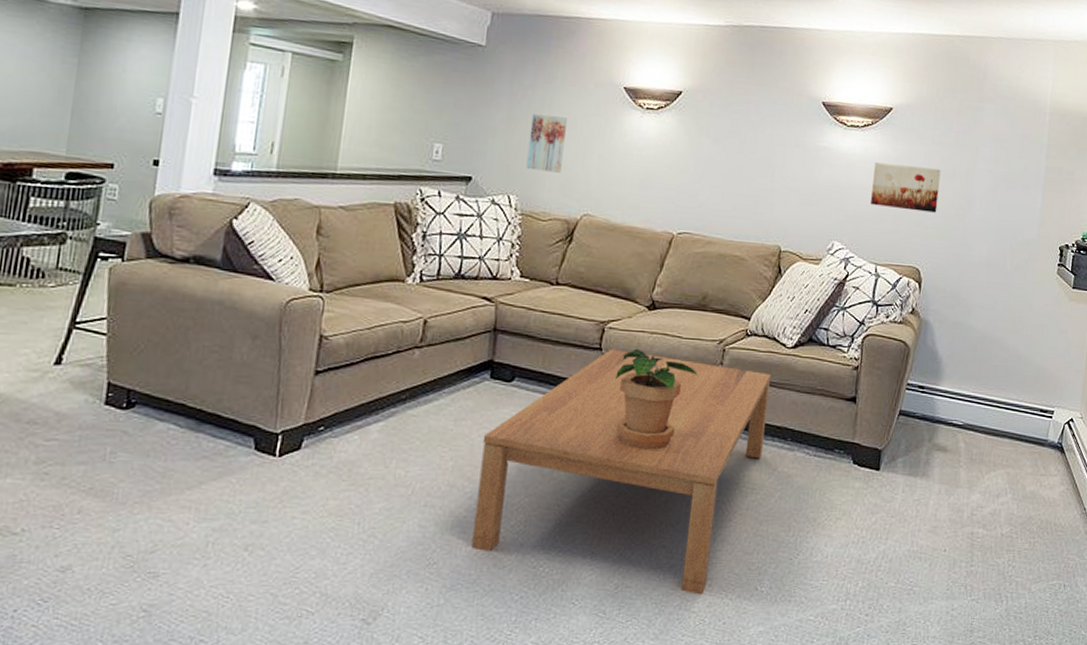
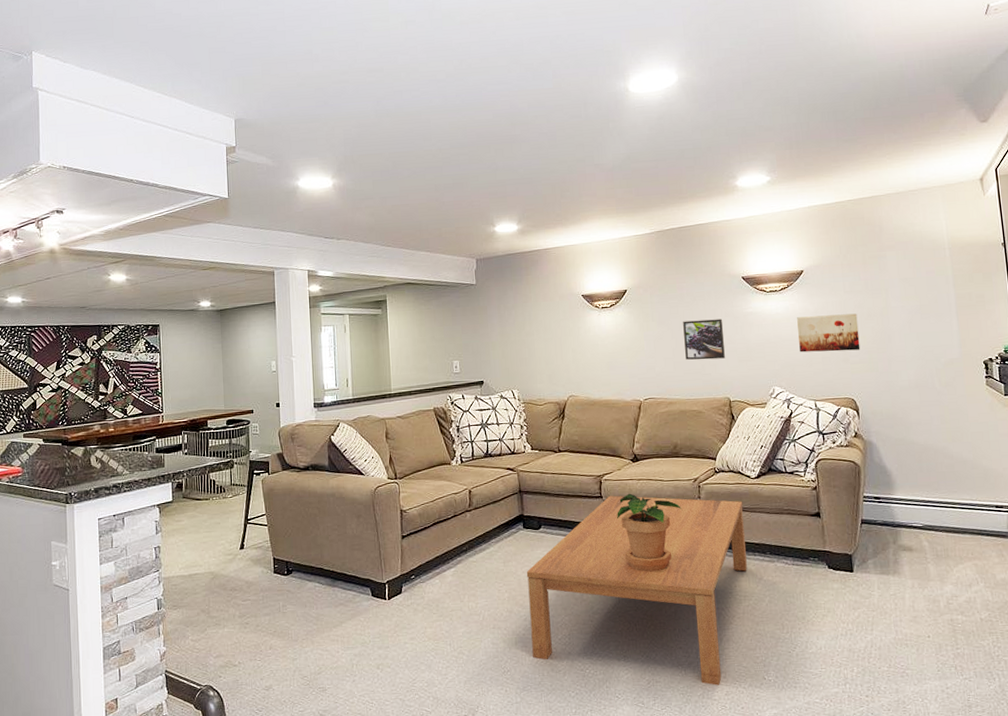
wall art: present [526,114,567,173] -> none [518,326,547,369]
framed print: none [738,143,790,198] -> present [683,319,725,360]

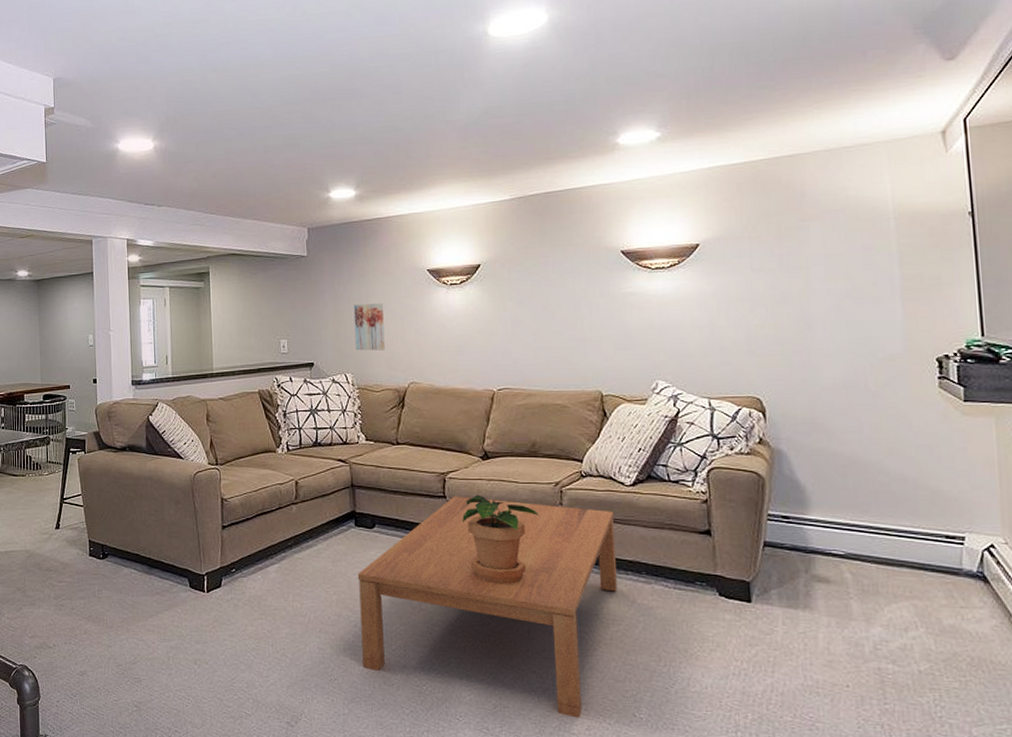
wall art: none [518,326,547,369] -> present [353,303,385,351]
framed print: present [683,319,725,360] -> none [547,299,597,347]
wall art: present [797,313,861,353] -> none [689,296,770,342]

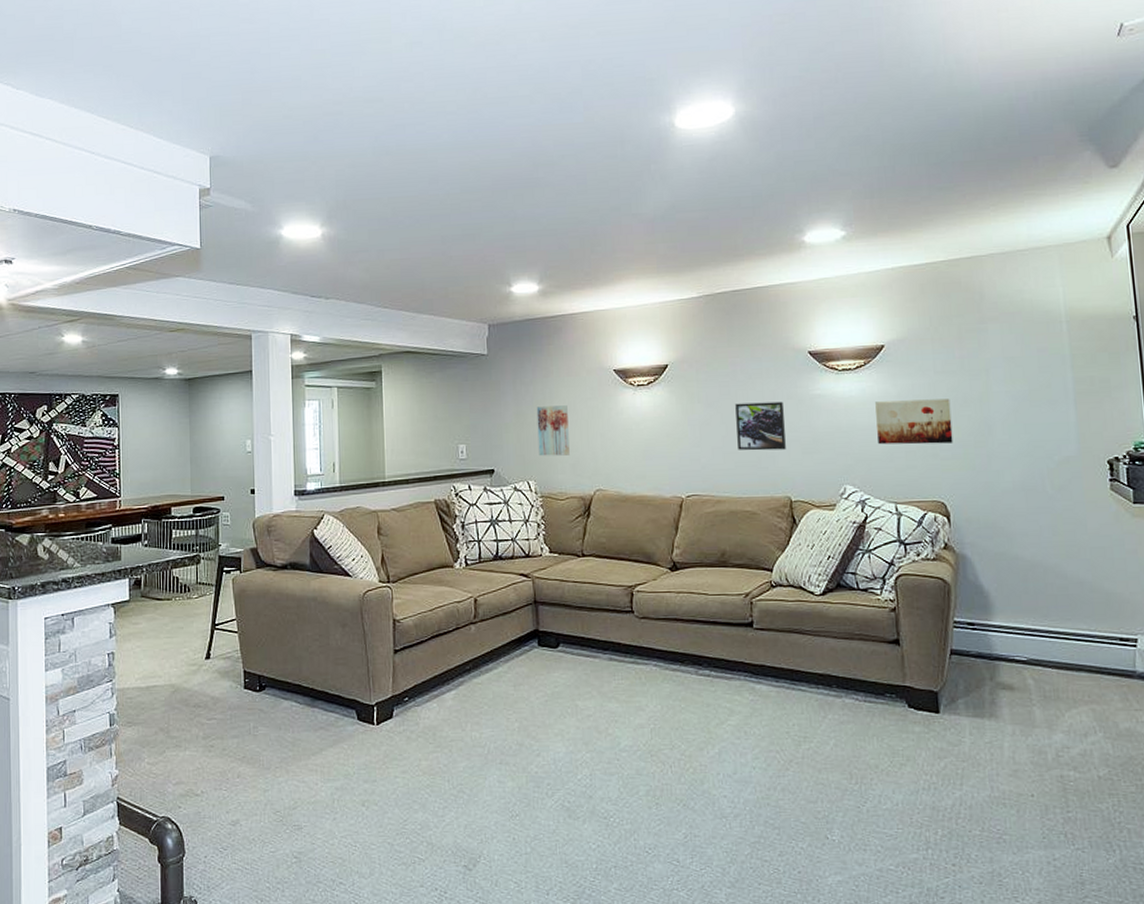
coffee table: present [357,496,617,718] -> none [540,610,808,844]
potted plant: present [462,494,541,584] -> none [651,608,731,704]
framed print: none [547,299,597,347] -> present [735,401,786,451]
wall art: none [689,296,770,342] -> present [875,398,953,445]

